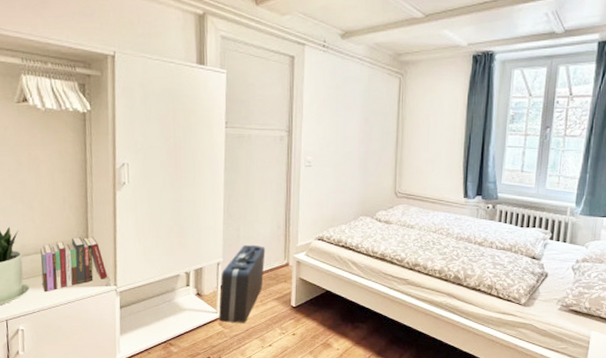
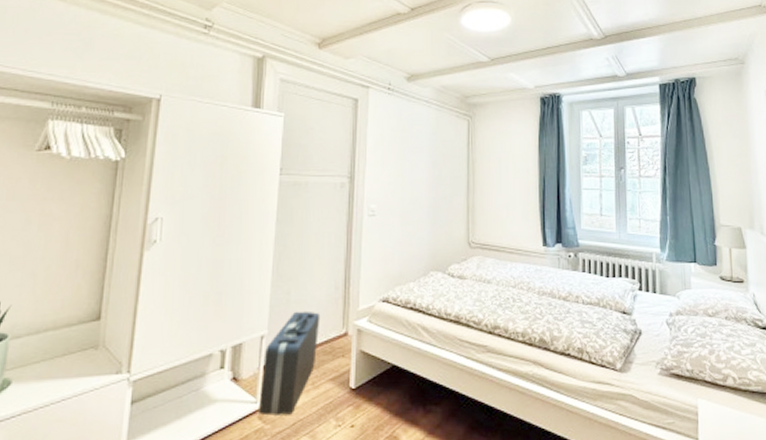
books: present [40,236,108,293] -> none [31,309,121,388]

